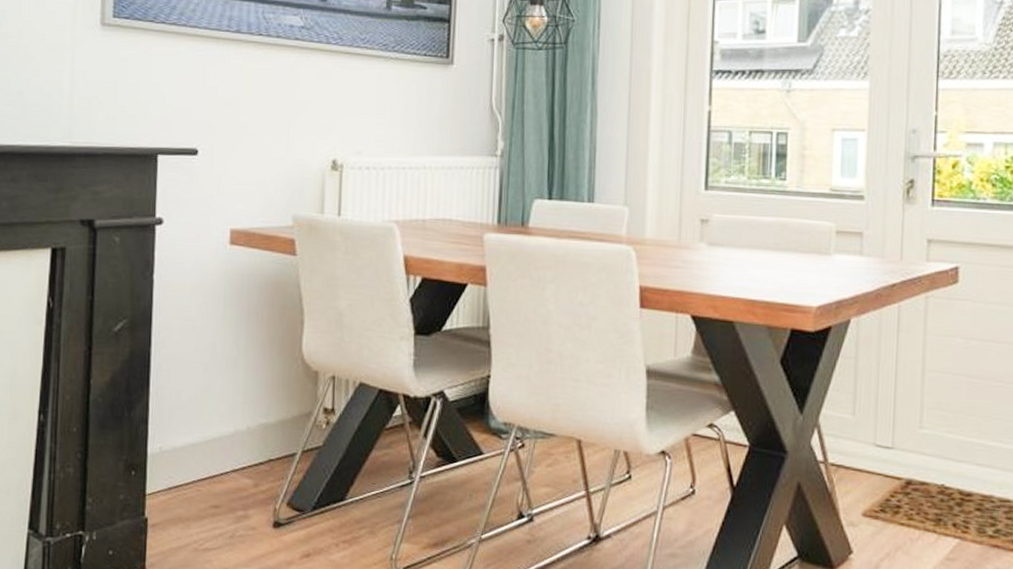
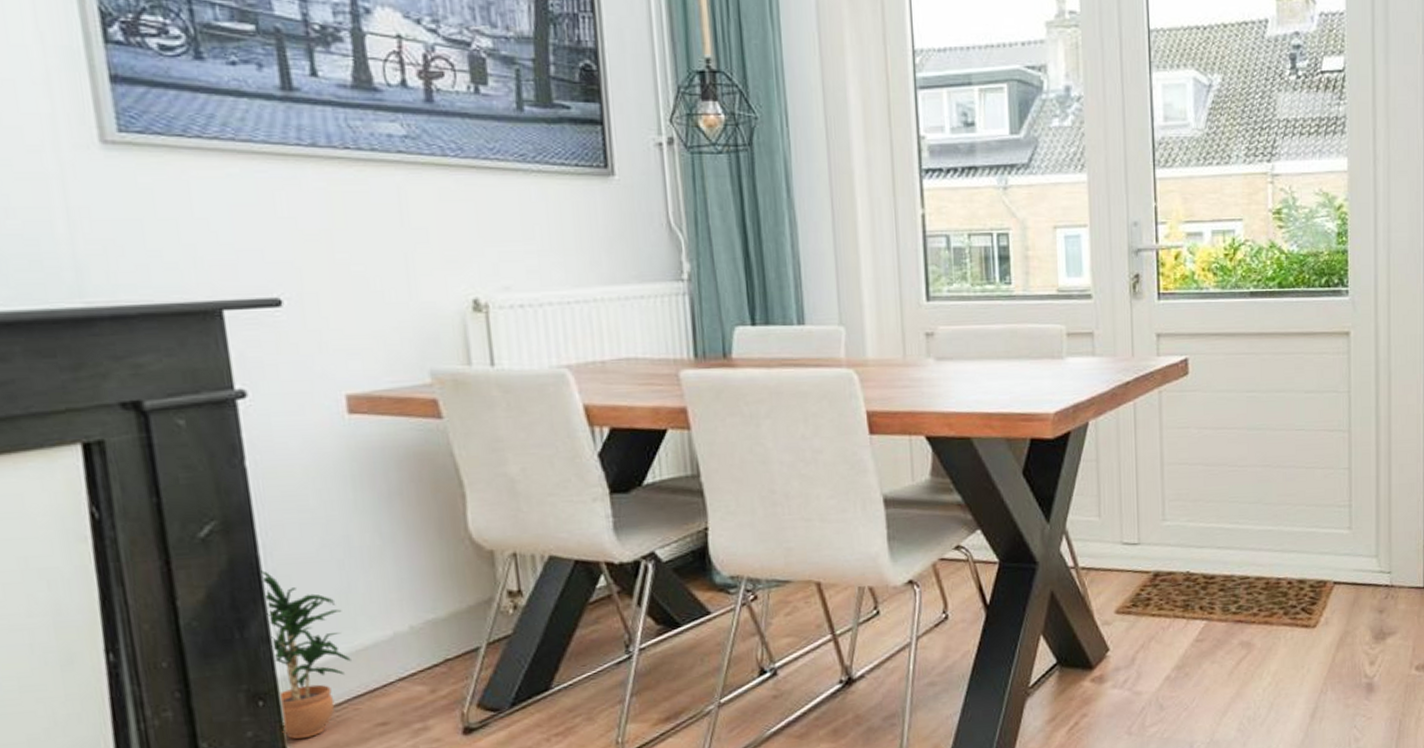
potted plant: none [144,364,201,509] -> present [259,570,351,740]

